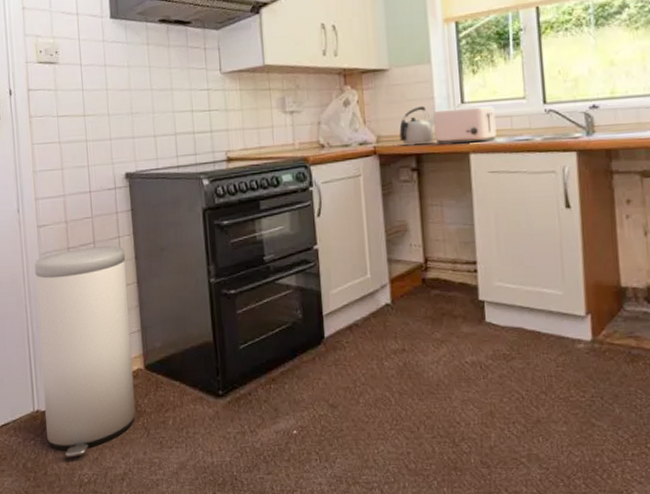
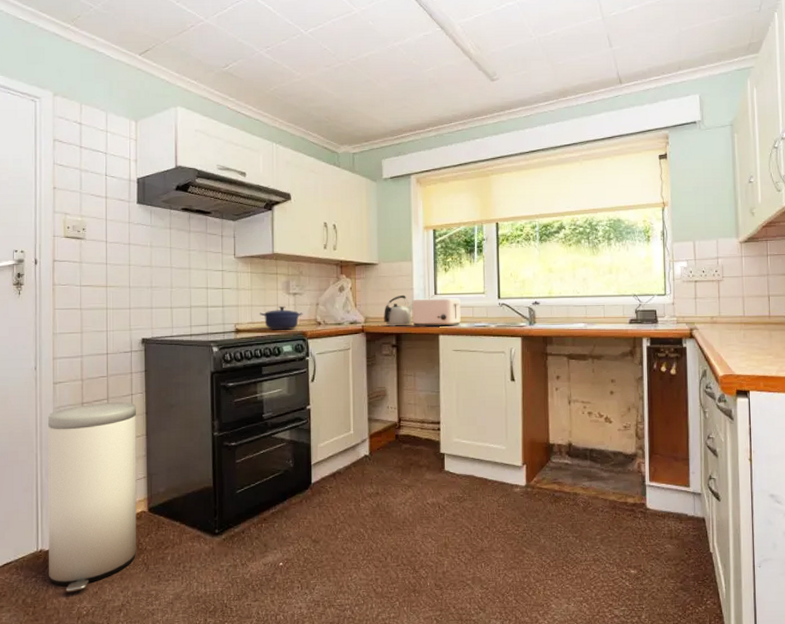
cooking pot: none [253,127,303,157] -> present [260,306,303,330]

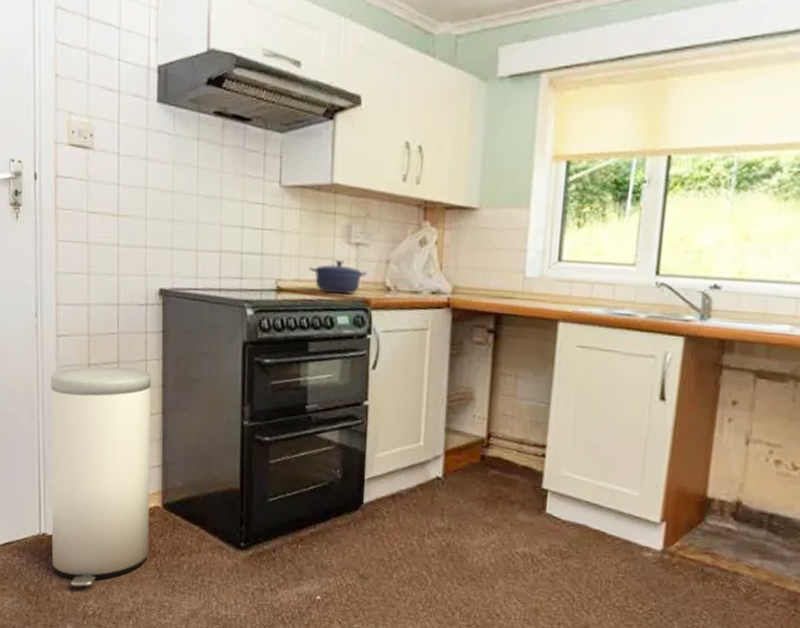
kettle: present [384,294,413,326] -> none [479,257,524,303]
toaster: present [412,298,461,328] -> none [520,265,597,312]

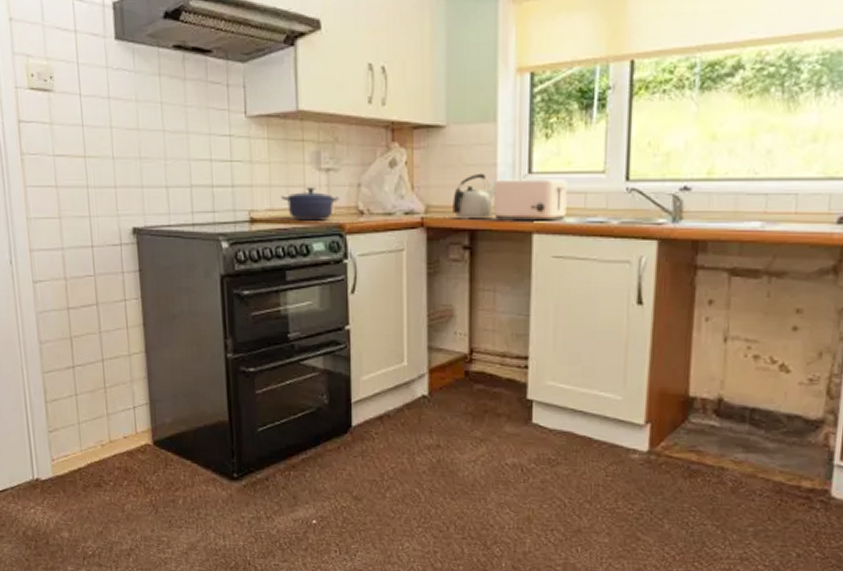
pedal bin: present [51,366,151,588] -> none [31,309,144,529]
kettle: none [479,257,524,303] -> present [453,173,496,219]
toaster: none [520,265,597,312] -> present [494,179,567,223]

